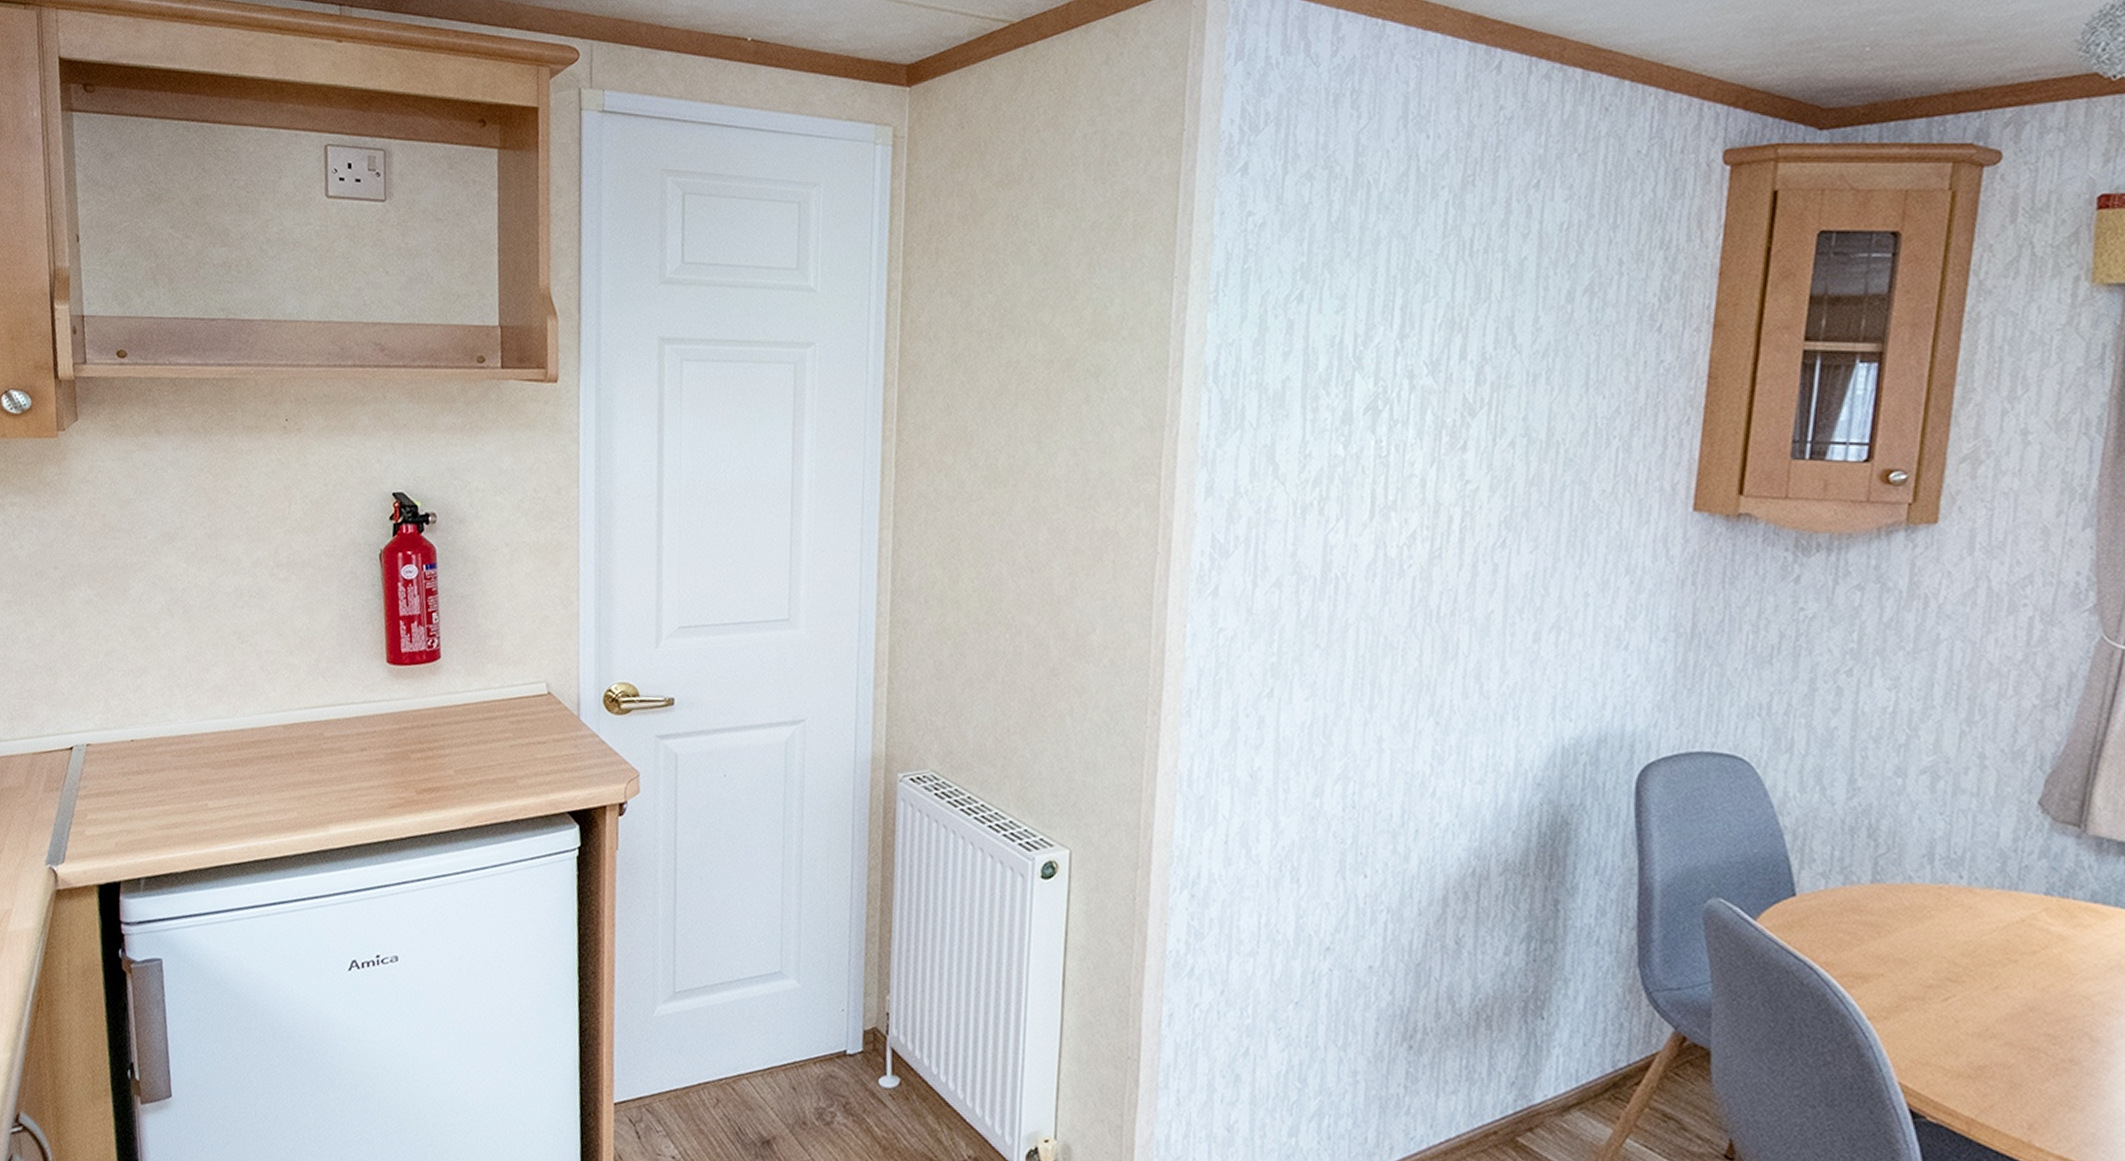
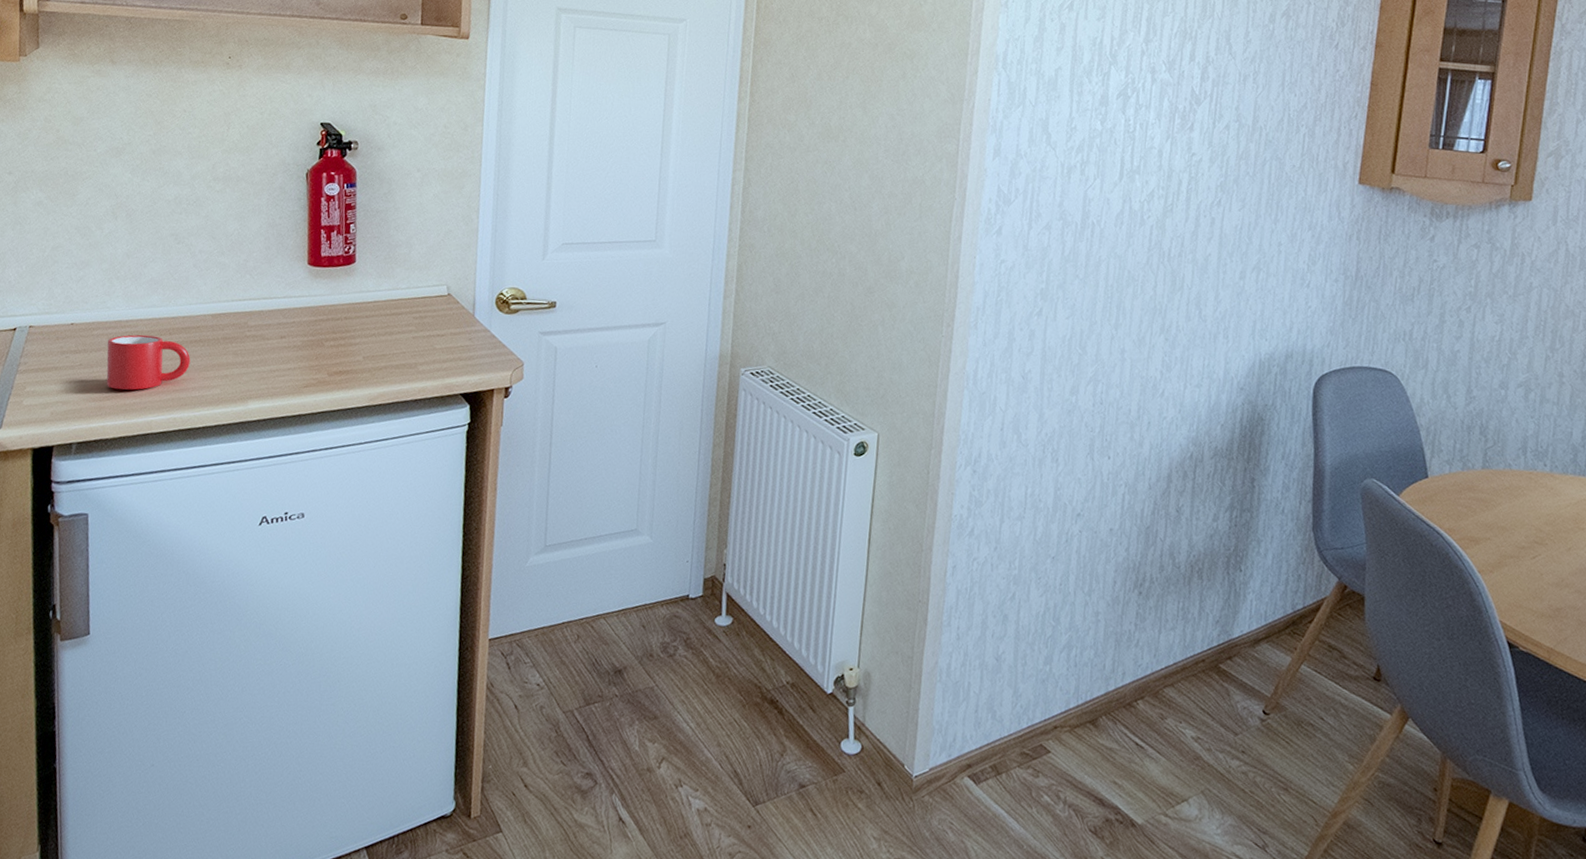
mug: none [171,750,263,816] -> present [106,334,191,390]

